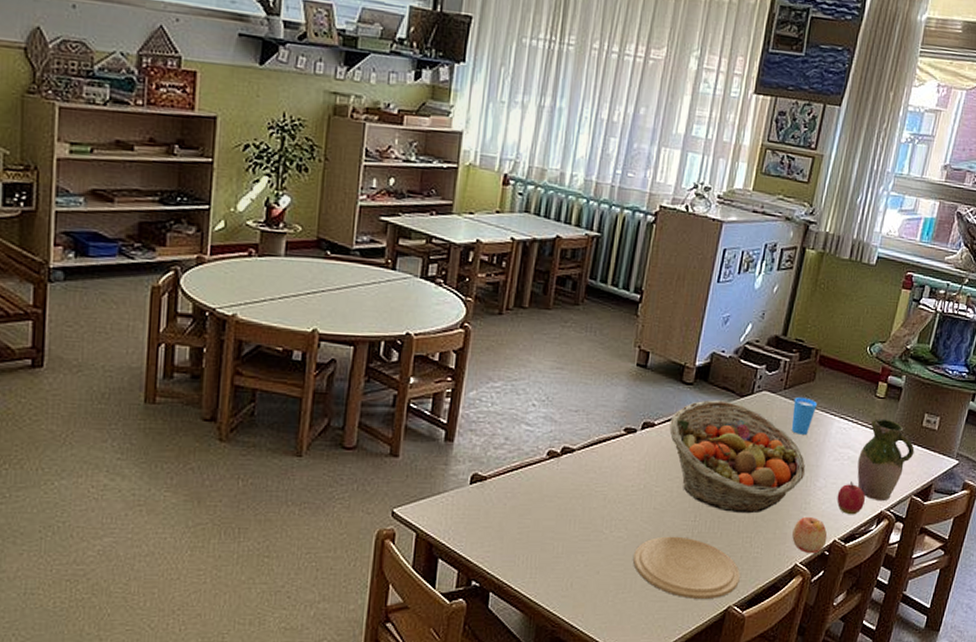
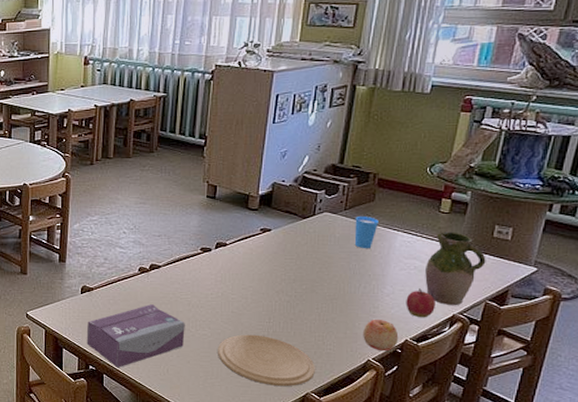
tissue box: none [471,499,598,583] -> present [86,304,185,368]
fruit basket: present [669,400,805,514] -> none [240,222,371,316]

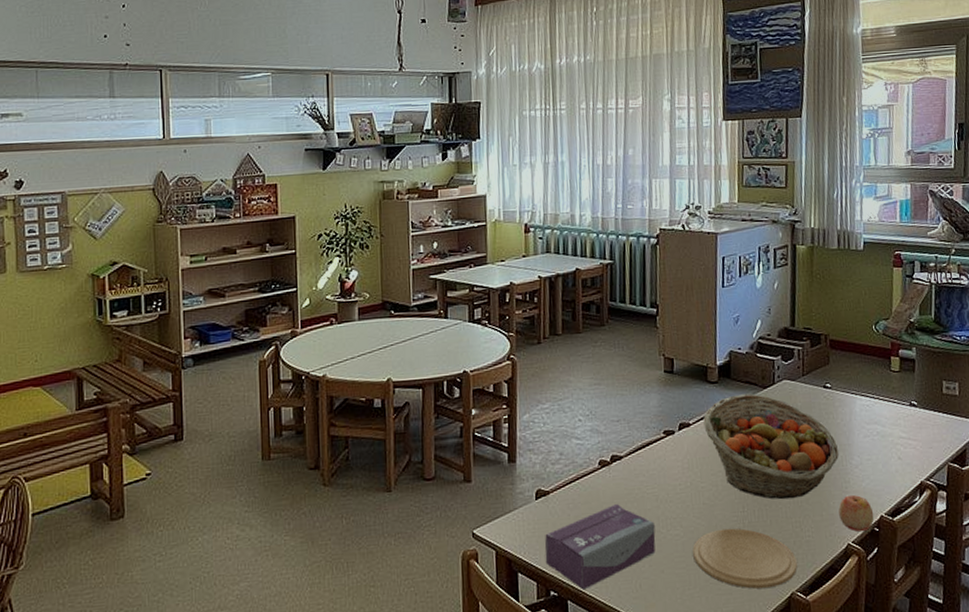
fruit basket: none [240,222,371,316] -> present [703,393,839,500]
cup: present [354,215,379,249] -> none [814,380,837,417]
apple: present [406,288,435,318] -> none [874,456,903,489]
pitcher: present [425,232,486,305] -> none [887,391,941,472]

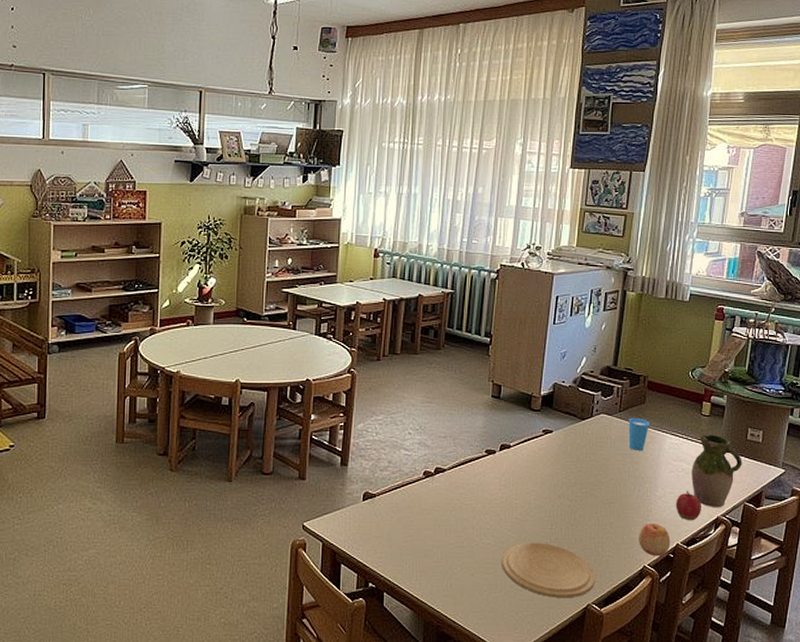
tissue box: present [544,504,656,590] -> none [367,512,469,585]
fruit basket: present [703,393,839,500] -> none [523,423,644,521]
cup: none [814,380,837,417] -> present [628,417,649,451]
apple: none [874,456,903,489] -> present [676,491,701,521]
pitcher: none [887,391,941,472] -> present [692,434,742,507]

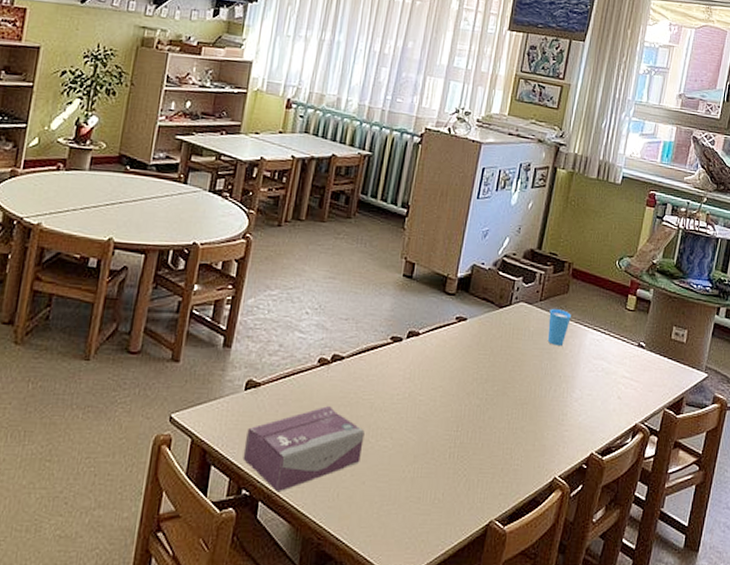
tissue box: none [367,512,469,585] -> present [243,406,365,493]
plate: present [502,542,595,599] -> none [398,446,501,514]
apple: present [639,522,671,557] -> none [551,428,585,467]
apple: present [676,491,701,521] -> none [592,393,620,428]
pitcher: present [692,434,742,507] -> none [611,331,665,413]

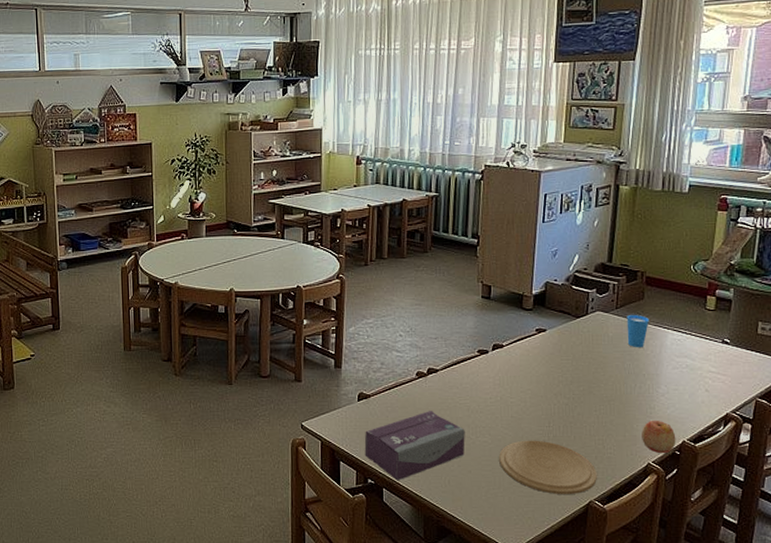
plate: none [398,446,501,514] -> present [499,440,597,495]
apple: none [551,428,585,467] -> present [642,420,676,454]

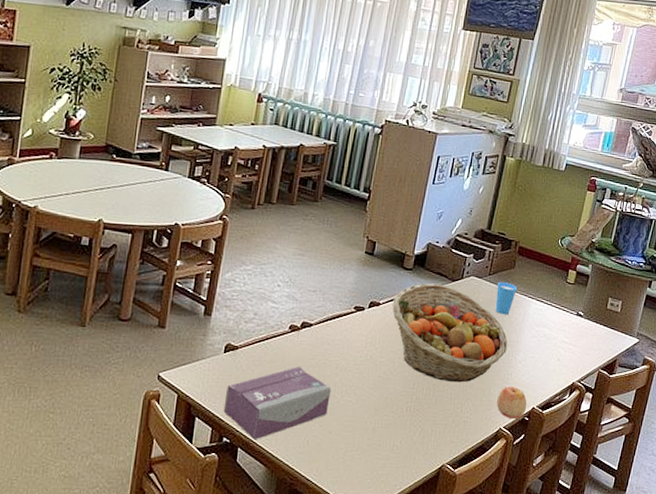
plate: present [499,440,597,495] -> none [361,401,452,459]
fruit basket: none [516,322,646,419] -> present [392,283,507,383]

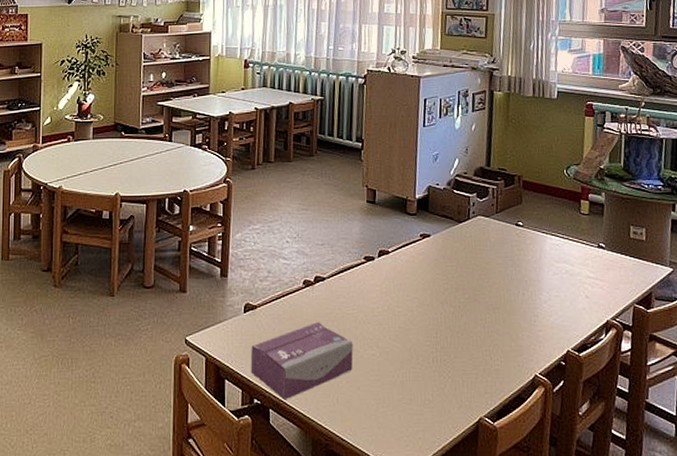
fruit basket: present [392,283,507,383] -> none [401,227,528,329]
cup: present [495,281,517,315] -> none [506,218,528,254]
apple: present [497,386,527,420] -> none [527,328,561,365]

